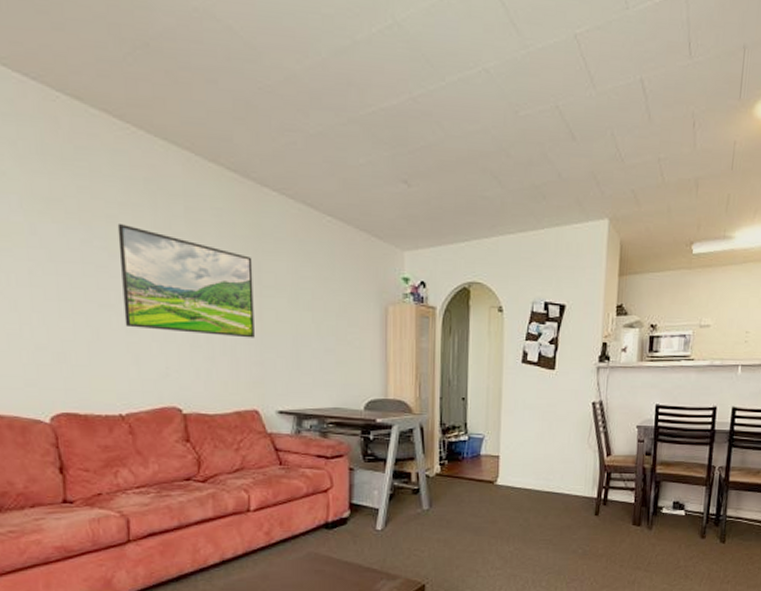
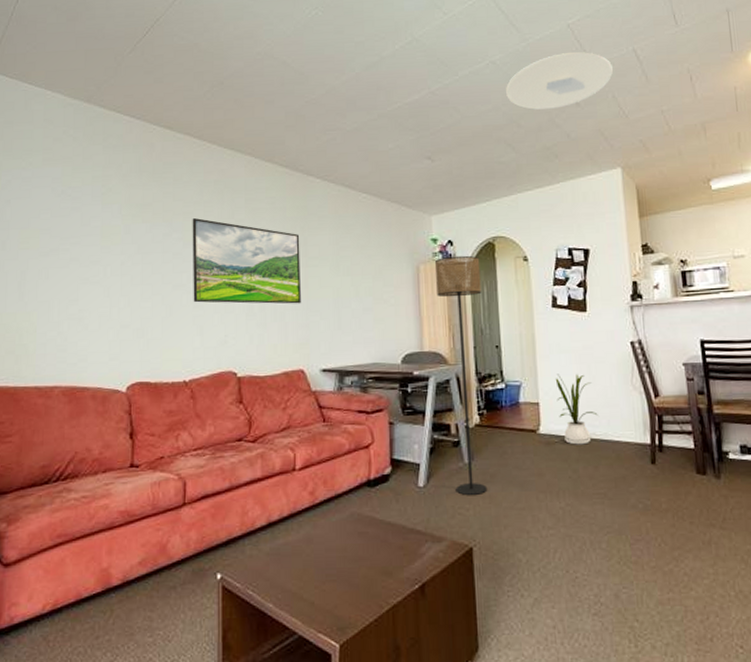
floor lamp: none [404,299,453,540] -> present [434,255,488,496]
ceiling light: none [498,71,616,140] -> present [506,52,613,110]
house plant: none [516,429,553,496] -> present [555,374,598,445]

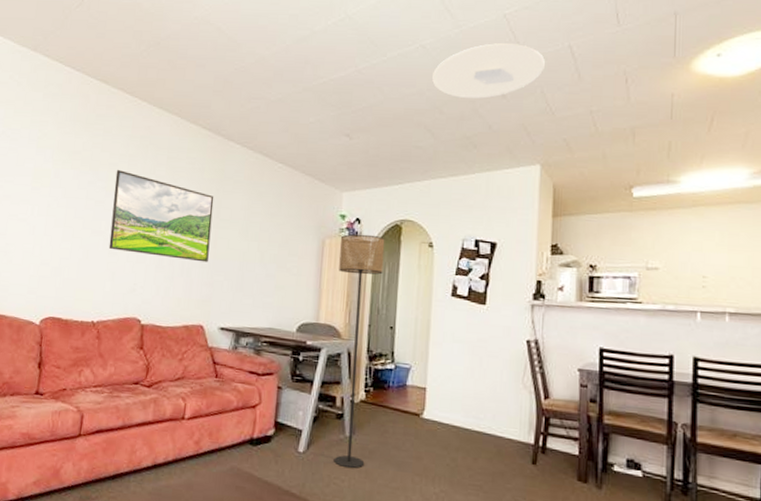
house plant: present [555,374,598,445] -> none [444,362,484,436]

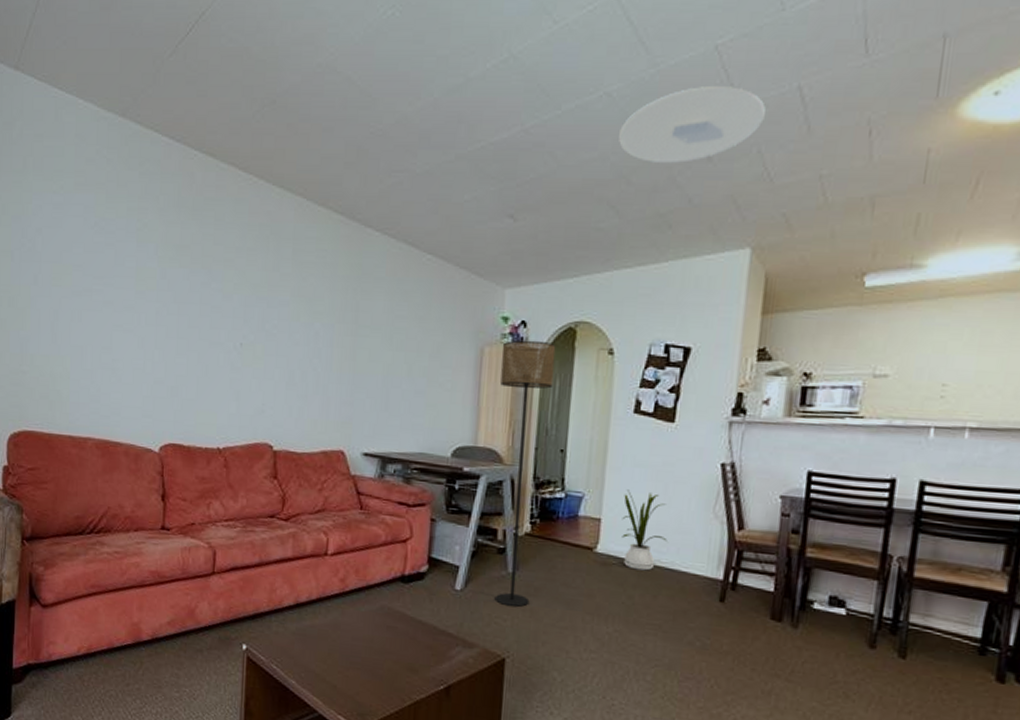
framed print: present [108,170,214,263] -> none [230,267,351,378]
house plant: none [444,362,484,436] -> present [622,489,667,571]

